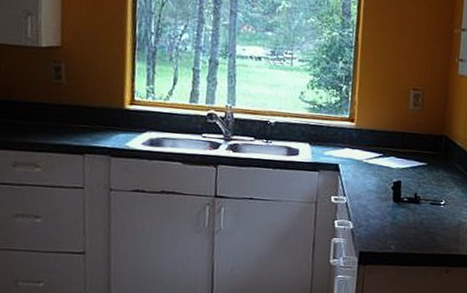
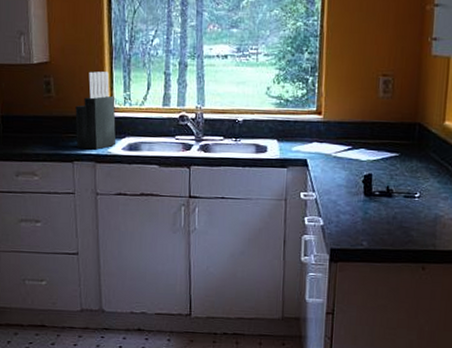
knife block: none [88,60,137,143] -> present [75,71,116,150]

